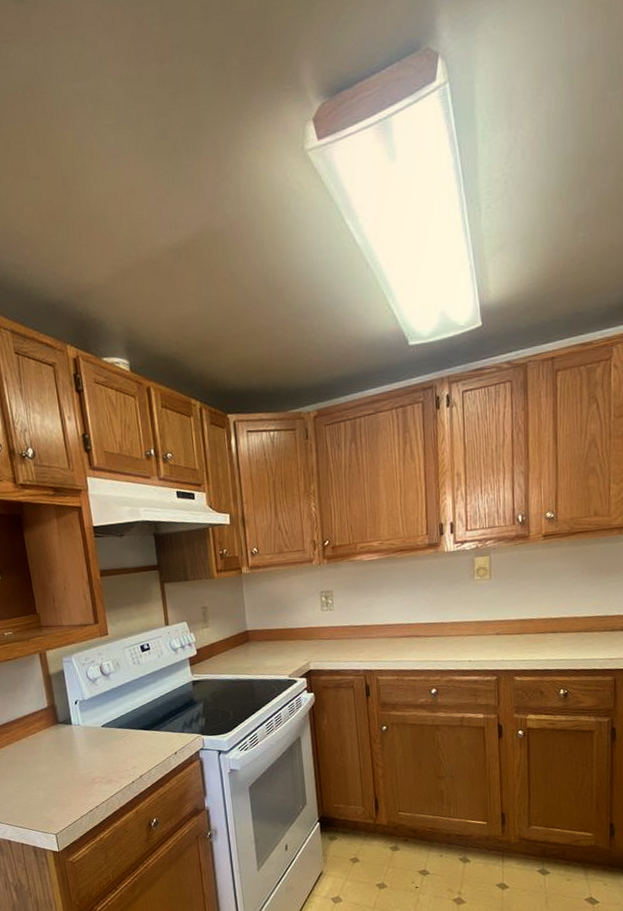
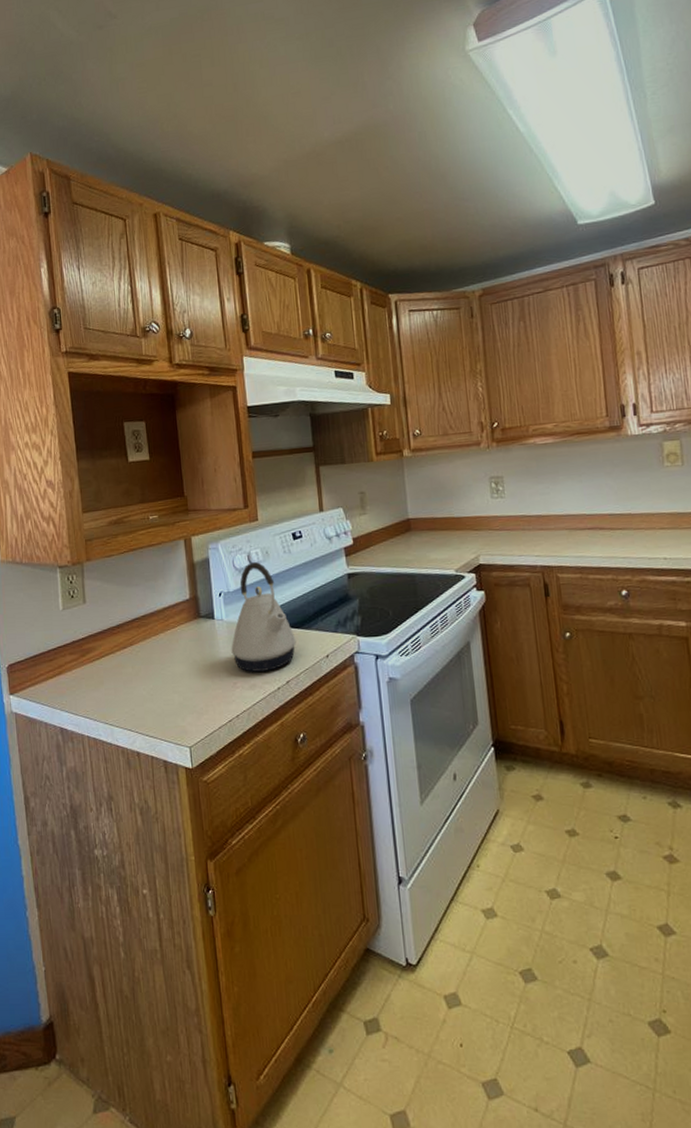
kettle: none [88,673,148,769] -> present [231,562,296,672]

